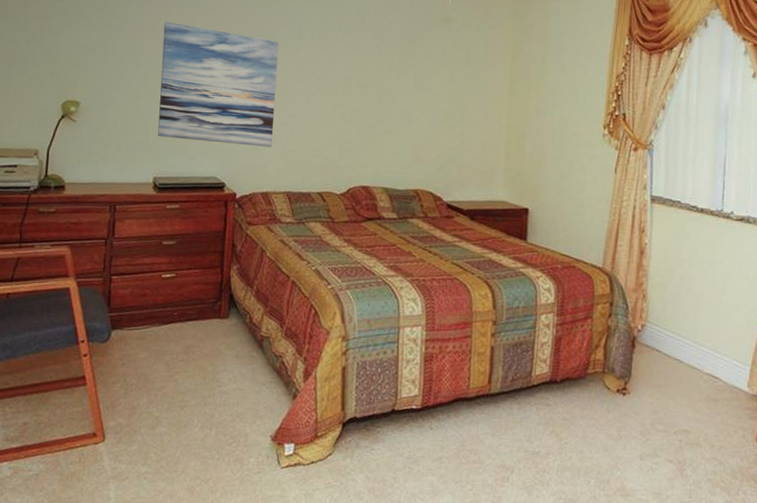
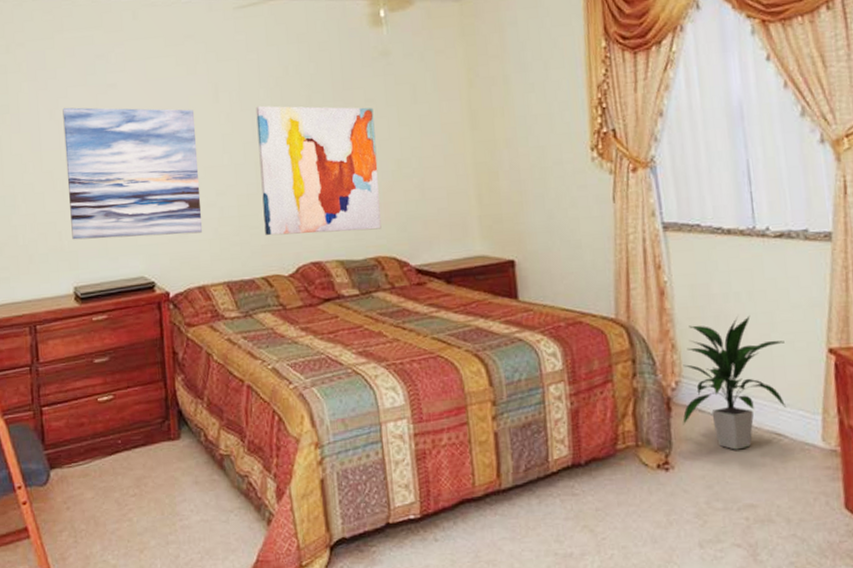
wall art: none [325,47,431,167] -> present [256,105,382,236]
indoor plant: none [642,279,731,386] -> present [682,315,787,450]

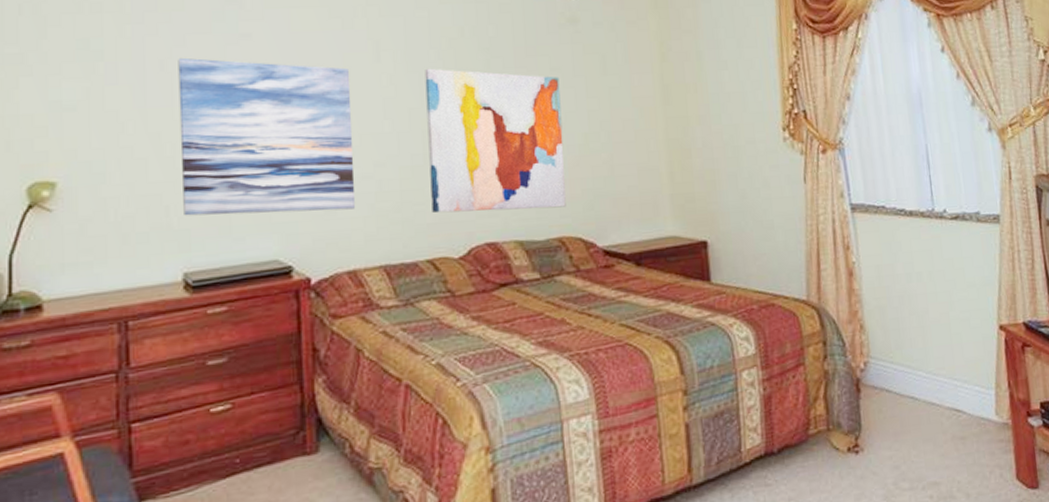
indoor plant: present [682,315,787,450] -> none [871,295,965,429]

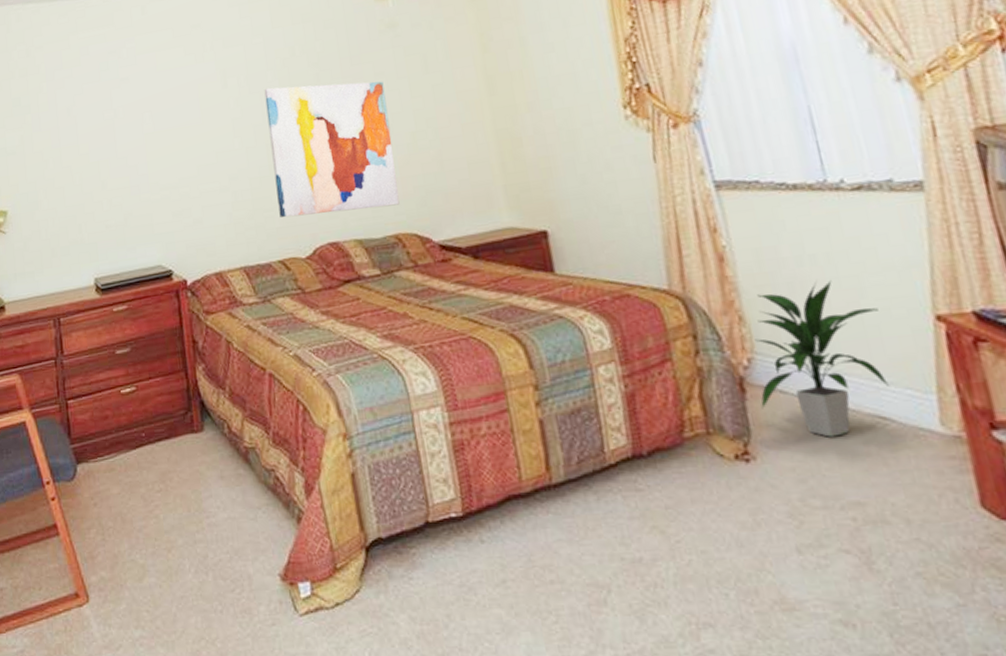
wall art: present [178,57,356,216] -> none [79,96,218,232]
indoor plant: none [871,295,965,429] -> present [754,280,890,437]

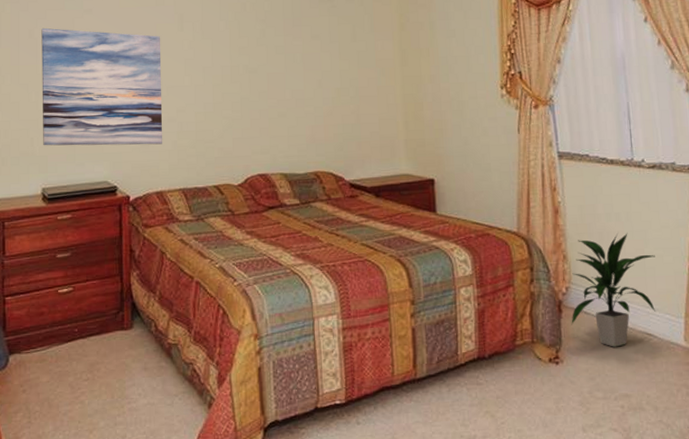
wall art: none [79,96,218,232] -> present [41,27,163,146]
wall art: present [264,81,400,218] -> none [216,36,321,150]

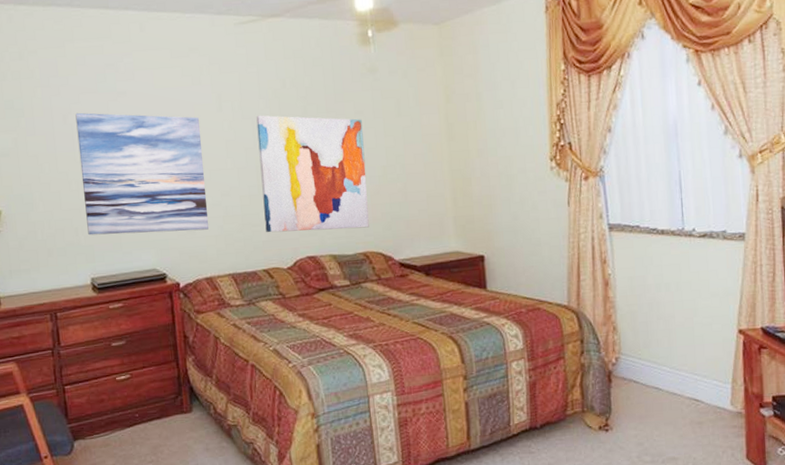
wall art: none [216,36,321,150] -> present [256,115,369,233]
indoor plant: present [571,233,656,347] -> none [620,302,704,414]

